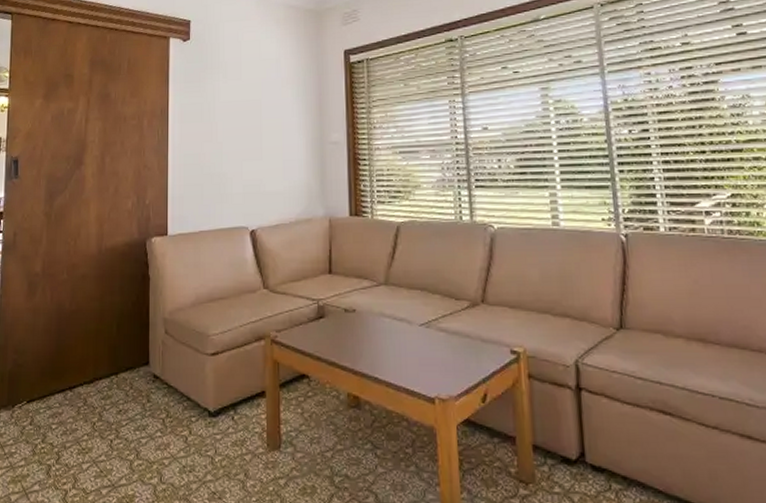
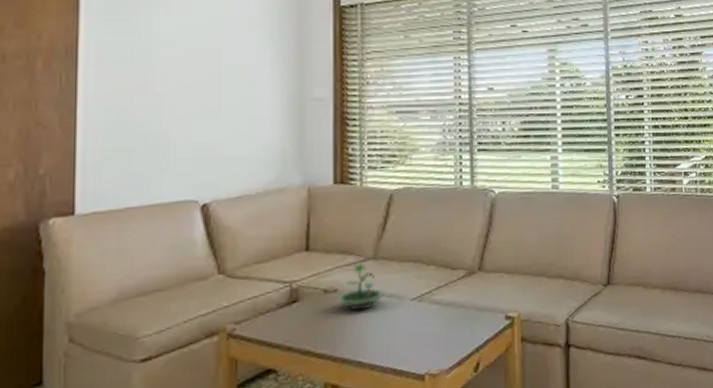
terrarium: none [355,287,395,331] -> present [337,262,384,311]

